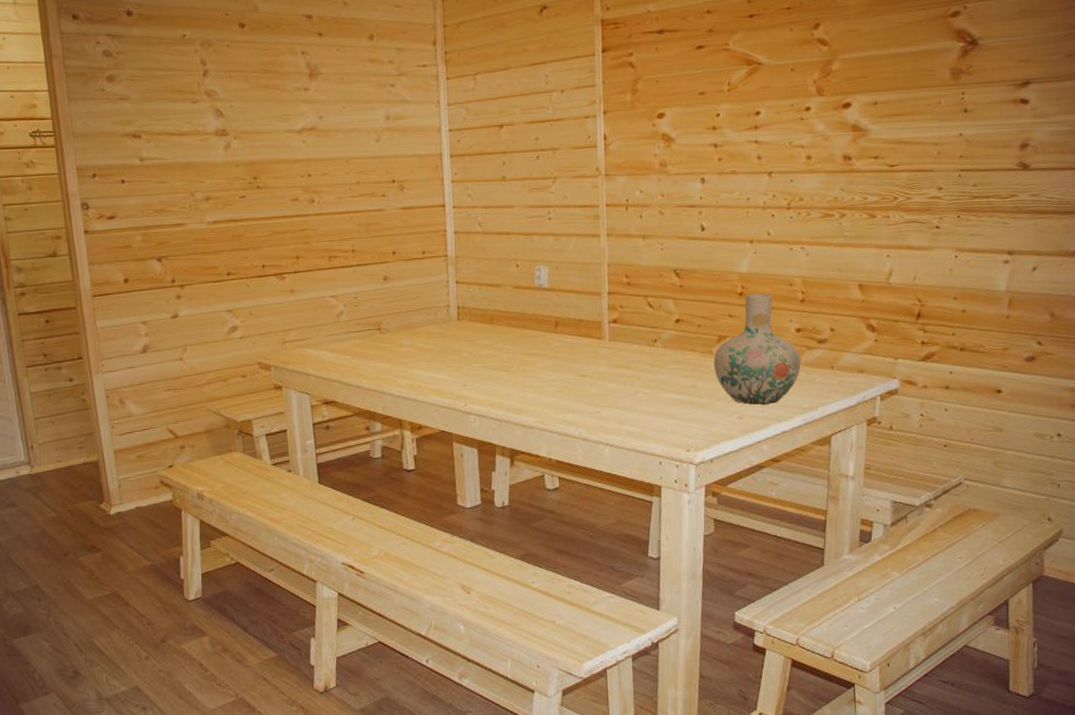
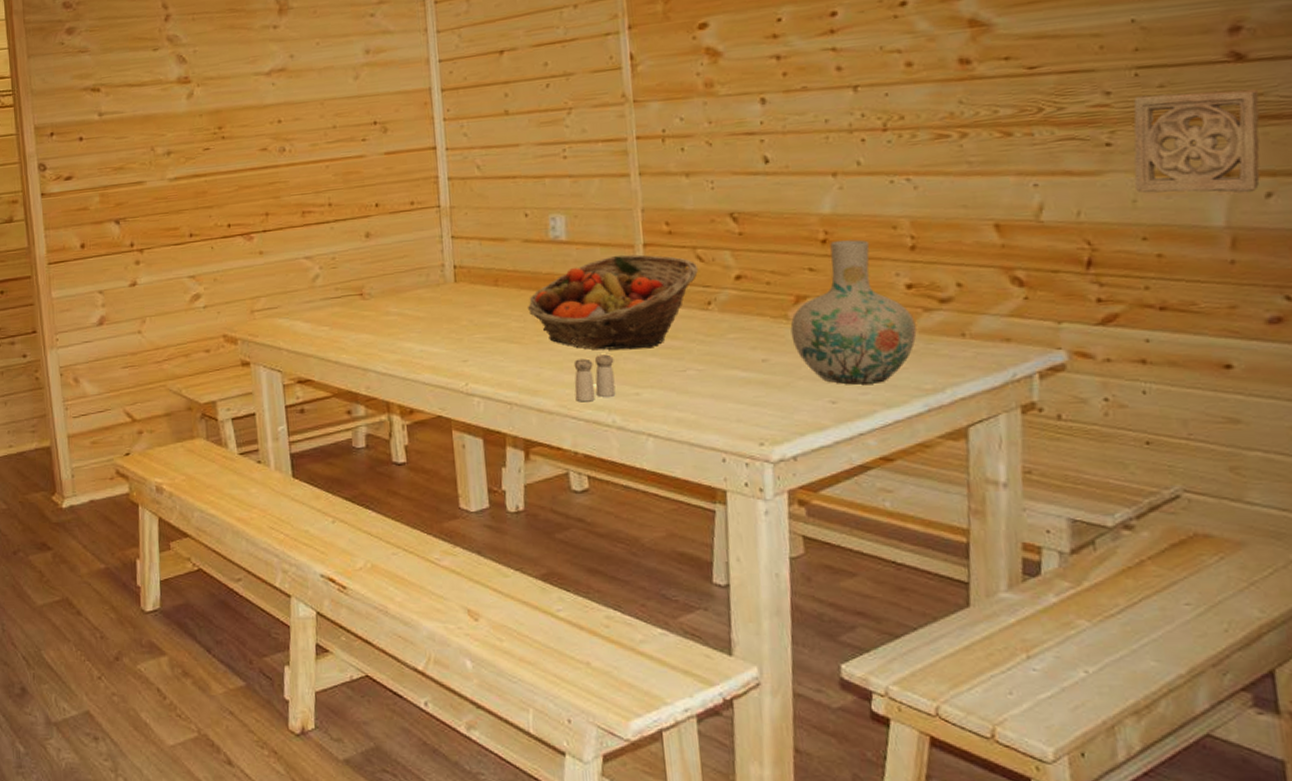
fruit basket: none [515,300,649,378] -> present [527,254,699,351]
salt and pepper shaker: none [551,380,582,419] -> present [573,354,616,402]
wall ornament: none [952,190,1034,267] -> present [1133,89,1260,194]

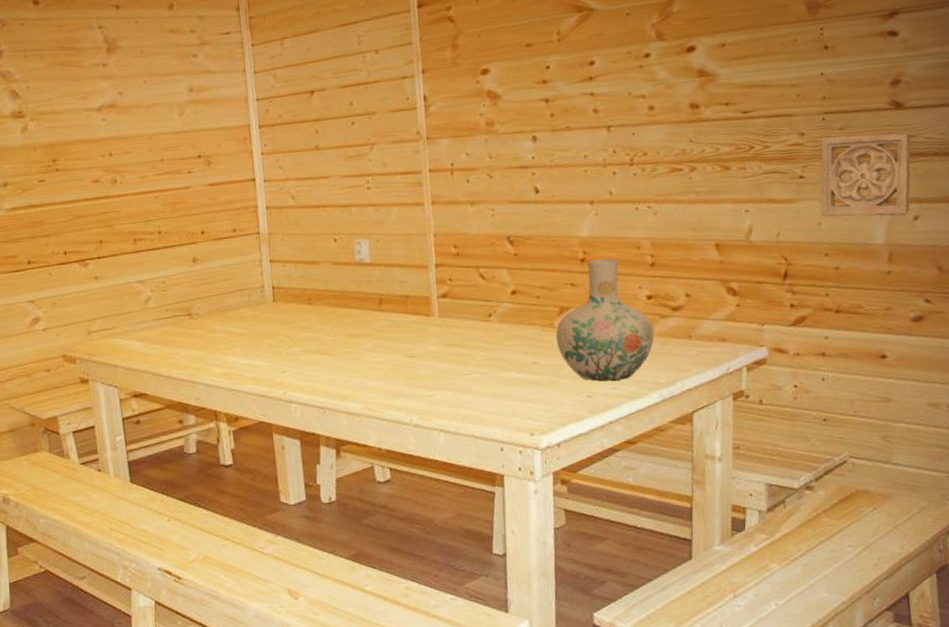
fruit basket: present [527,254,699,351] -> none [337,274,482,359]
salt and pepper shaker: present [573,354,616,402] -> none [377,362,413,405]

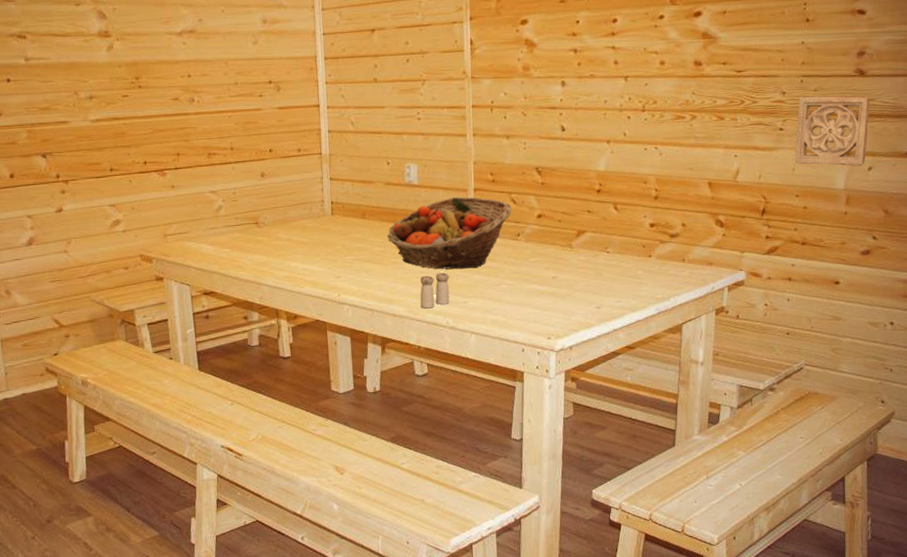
fruit basket: none [337,274,482,359] -> present [386,196,513,270]
salt and pepper shaker: none [377,362,413,405] -> present [420,272,450,309]
vase: present [555,258,655,381] -> none [573,190,655,295]

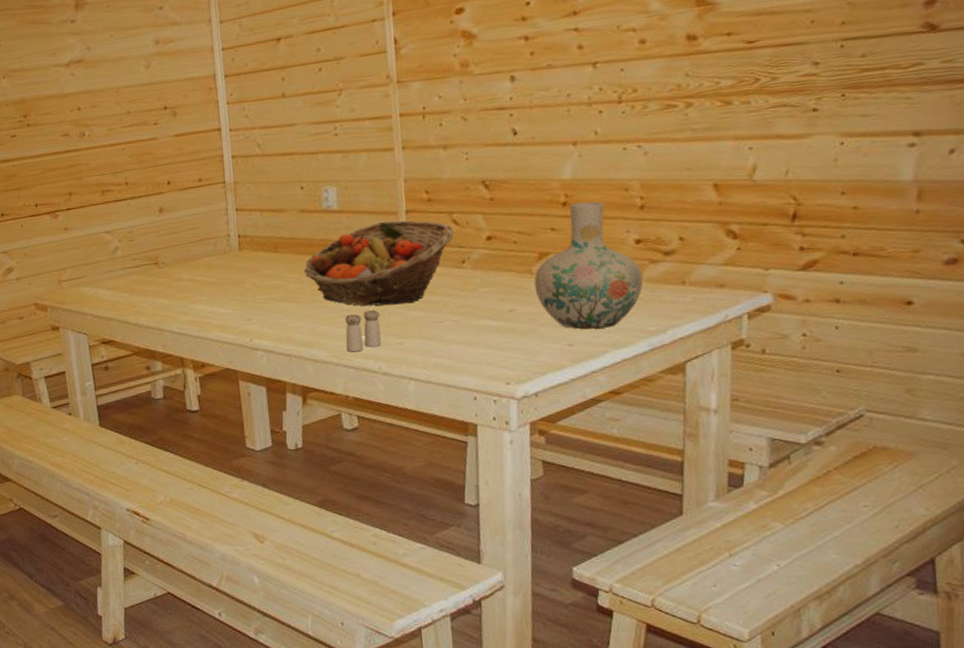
vase: none [573,190,655,295] -> present [534,201,644,329]
wall ornament: present [795,95,870,167] -> none [836,56,948,153]

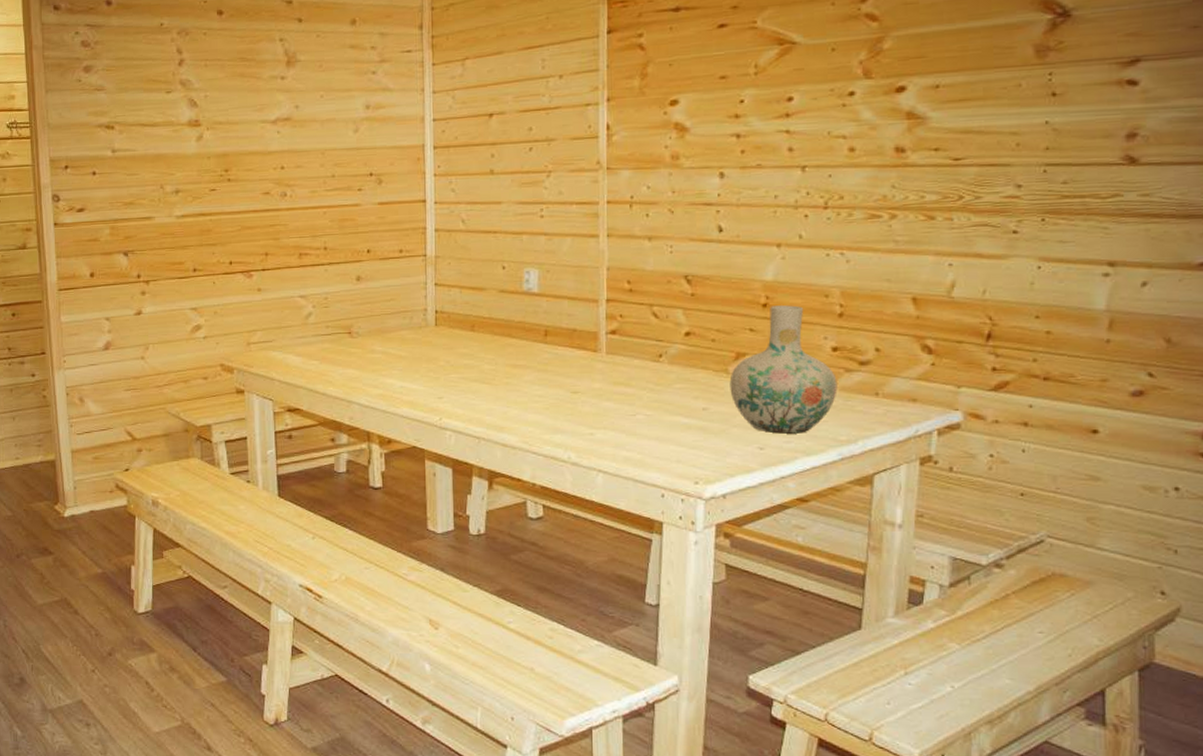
fruit basket: present [303,220,455,307] -> none [499,308,654,394]
salt and pepper shaker: present [345,309,382,352] -> none [536,397,573,439]

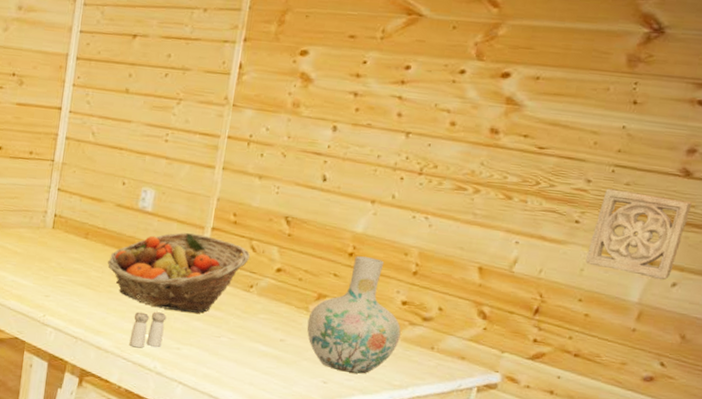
fruit basket: none [499,308,654,394] -> present [107,232,250,314]
salt and pepper shaker: none [536,397,573,439] -> present [129,311,167,348]
wall ornament: none [1034,189,1145,282] -> present [586,188,692,281]

